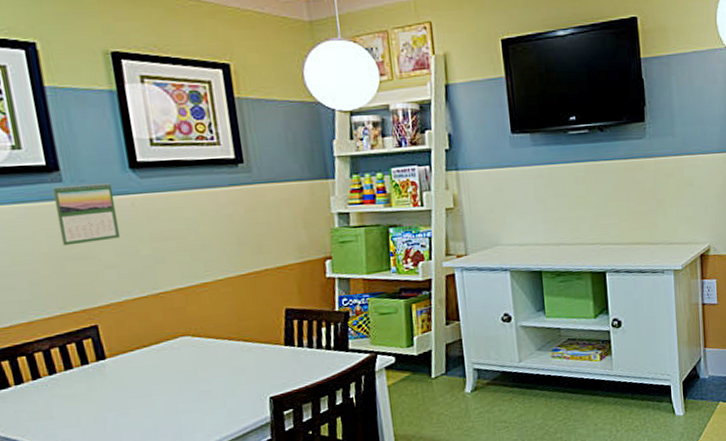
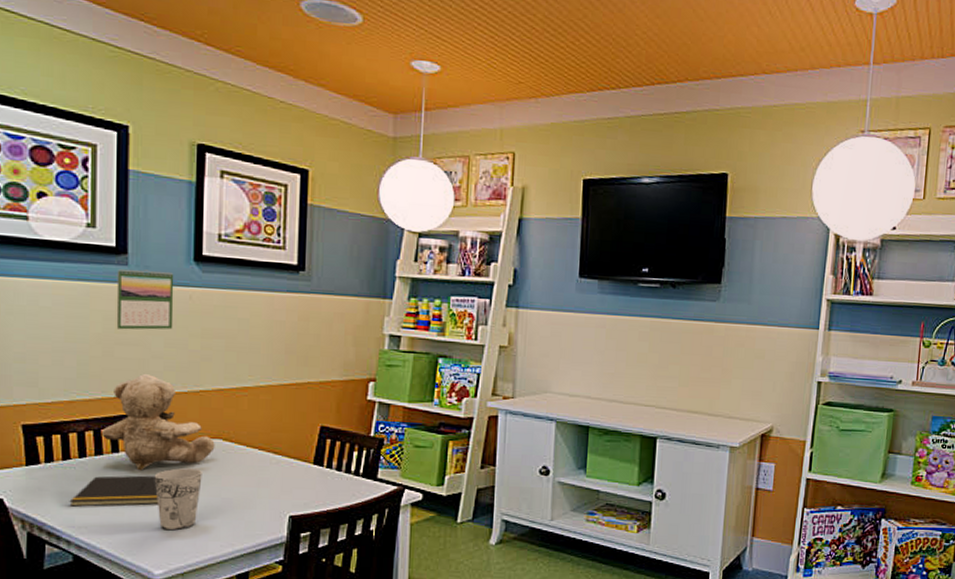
notepad: none [47,380,139,423] -> present [69,475,160,507]
teddy bear: none [66,285,185,378] -> present [101,374,215,471]
cup: none [128,367,179,430] -> present [154,468,202,531]

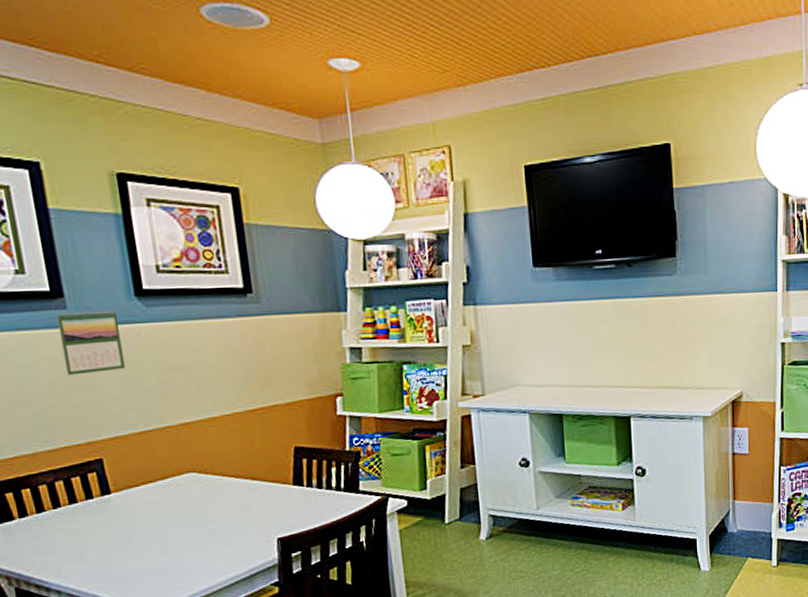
notepad: present [69,475,160,507] -> none [52,516,144,558]
teddy bear: present [101,374,215,471] -> none [71,417,191,514]
cup: present [154,468,202,531] -> none [133,504,185,568]

